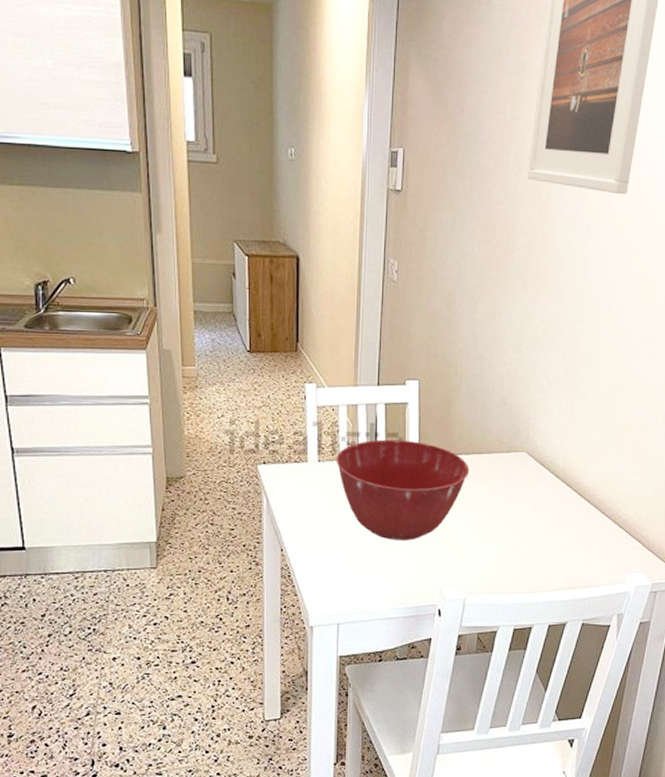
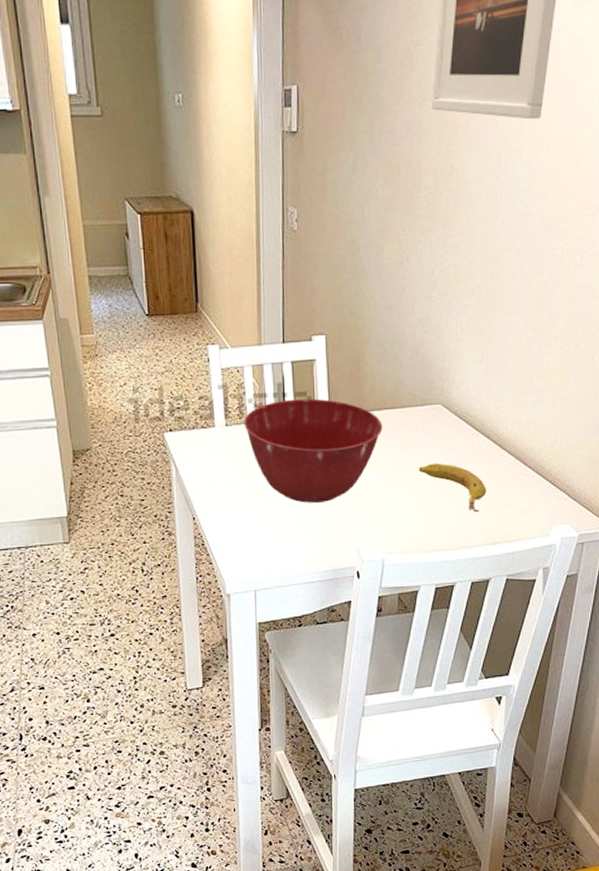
fruit: none [502,508,566,558] -> present [418,463,487,513]

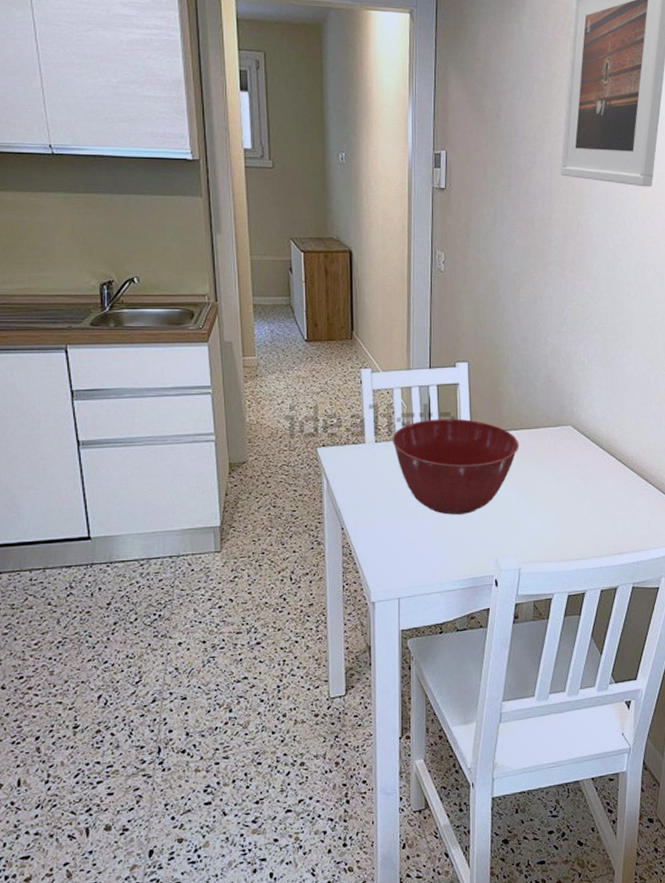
fruit: present [418,463,487,513] -> none [551,478,613,525]

